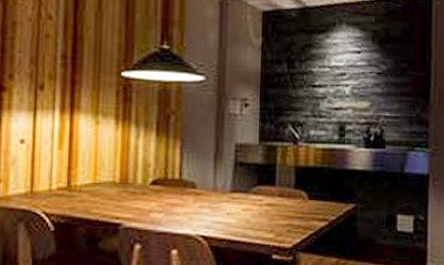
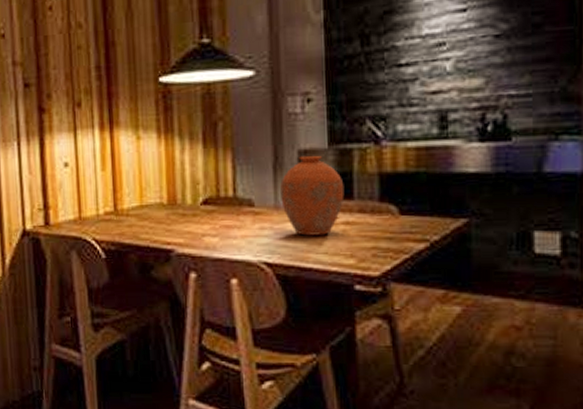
vase: none [218,149,269,214] -> present [279,155,345,236]

